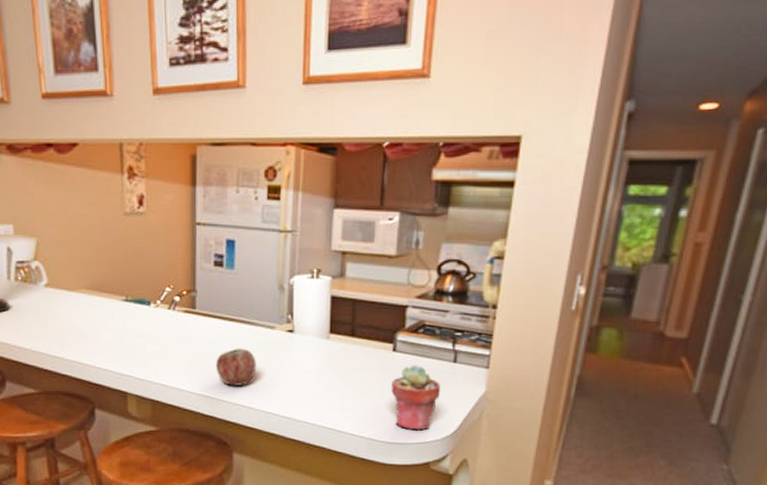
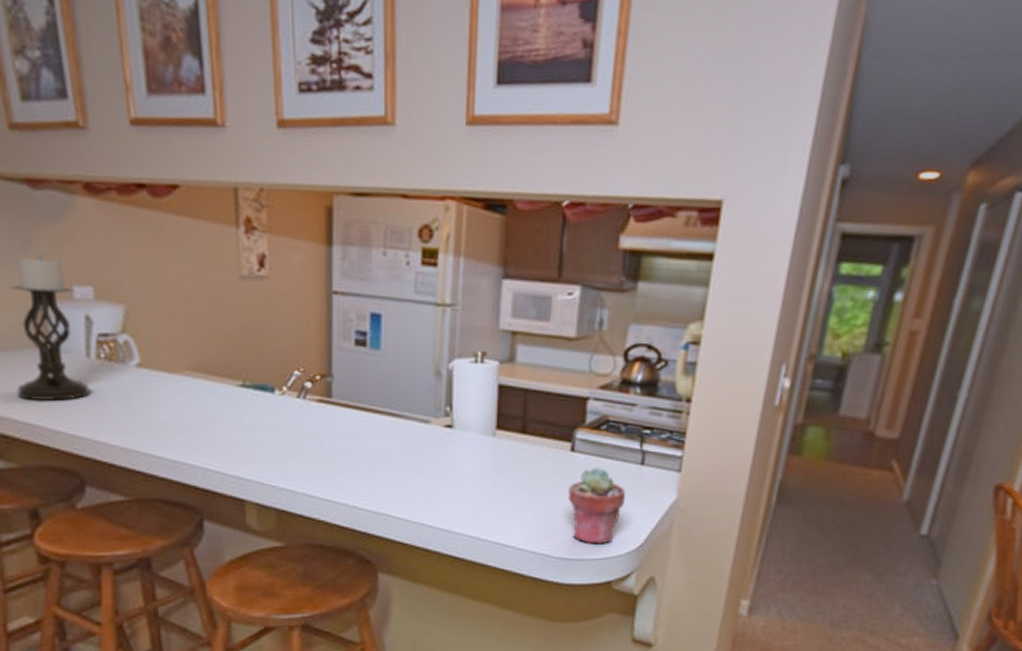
apple: present [215,348,256,386] -> none [357,446,407,492]

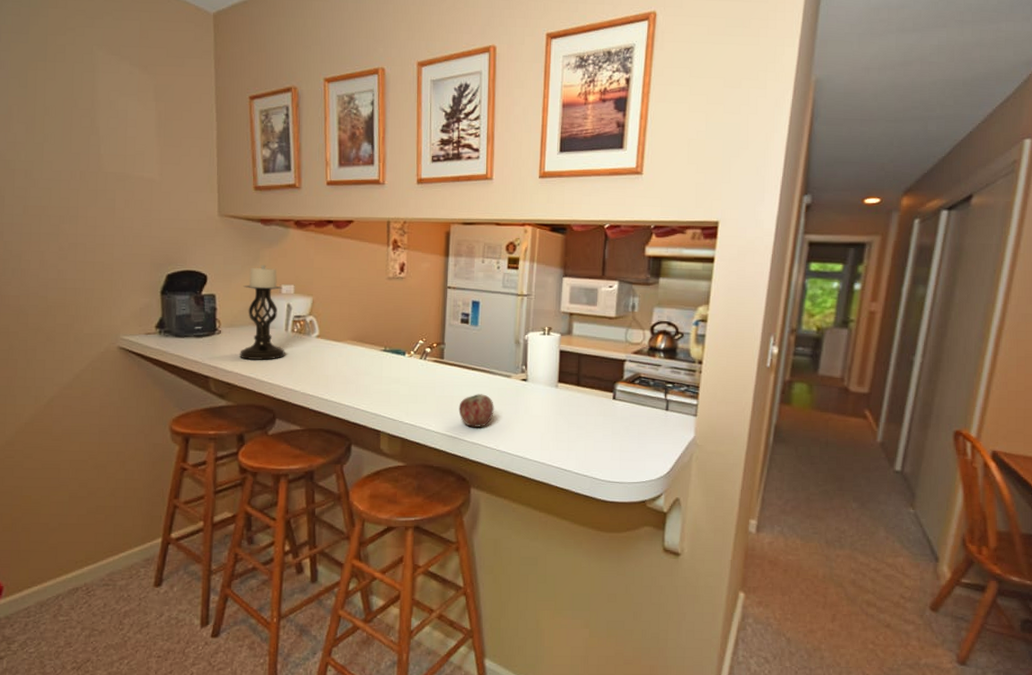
apple: none [357,446,407,492] -> present [458,394,494,427]
potted succulent: present [568,467,626,545] -> none [611,411,655,471]

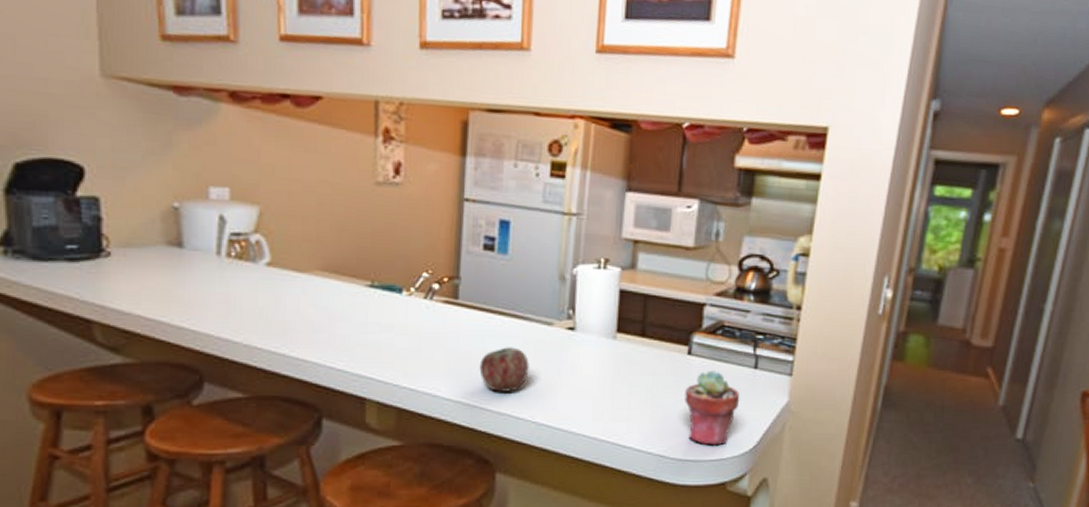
candle holder: present [240,265,285,360] -> none [143,155,217,297]
potted succulent: none [611,411,655,471] -> present [685,370,740,446]

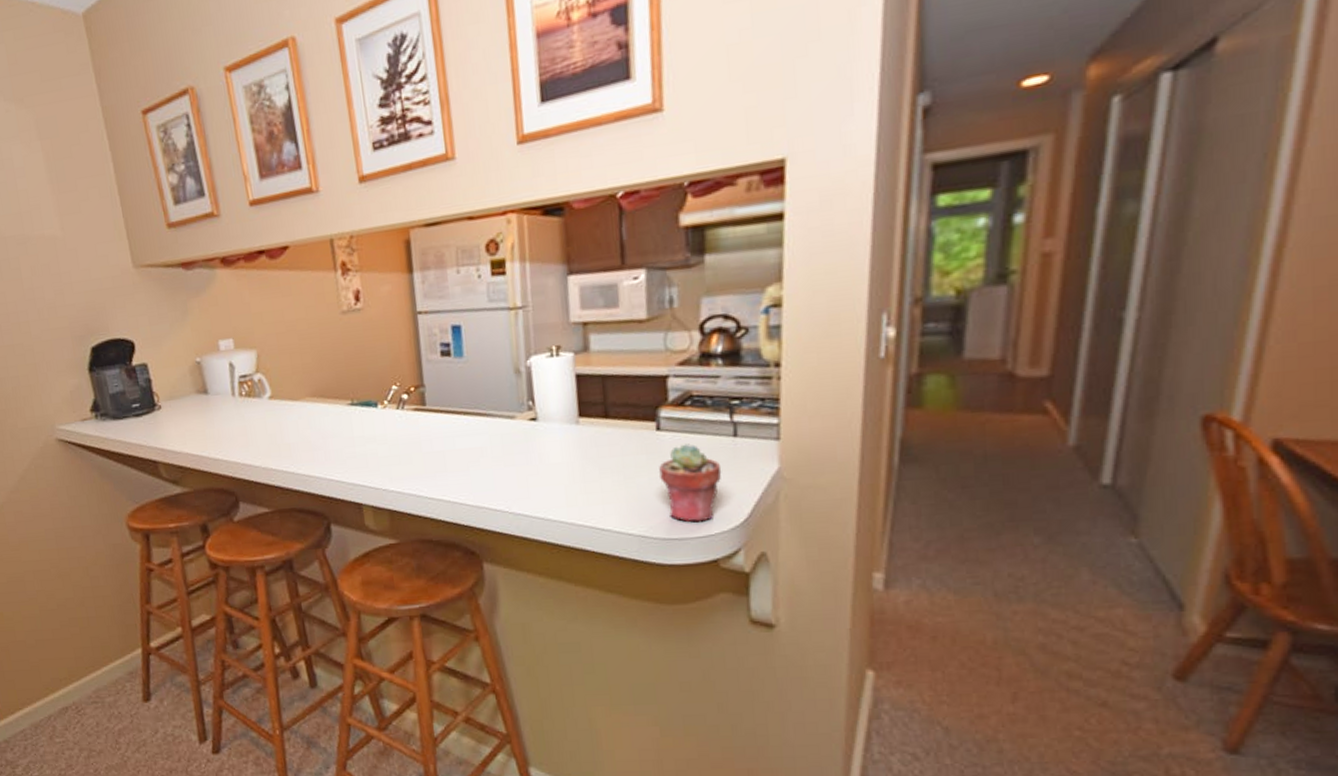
apple: present [479,347,529,392] -> none [453,443,500,487]

